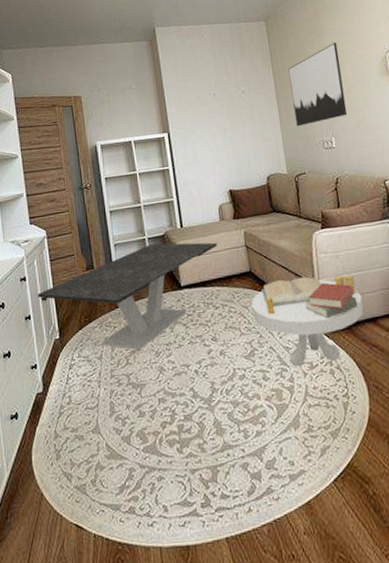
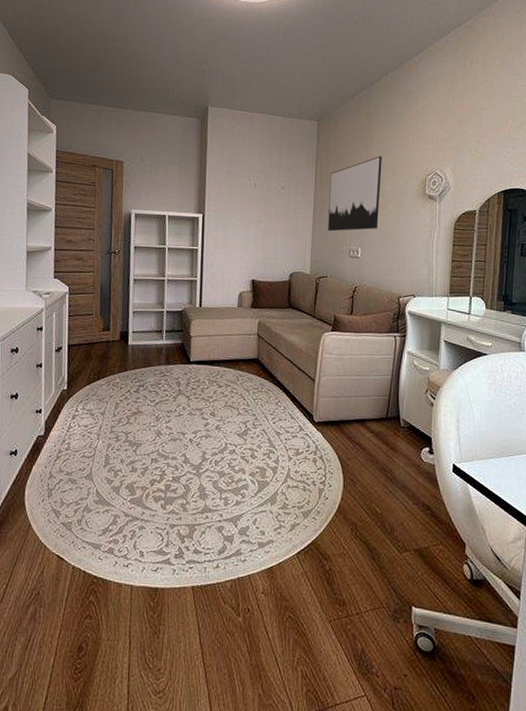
coffee table: present [37,242,218,351] -> none [51,317,231,413]
side table: present [251,274,364,366] -> none [252,370,356,451]

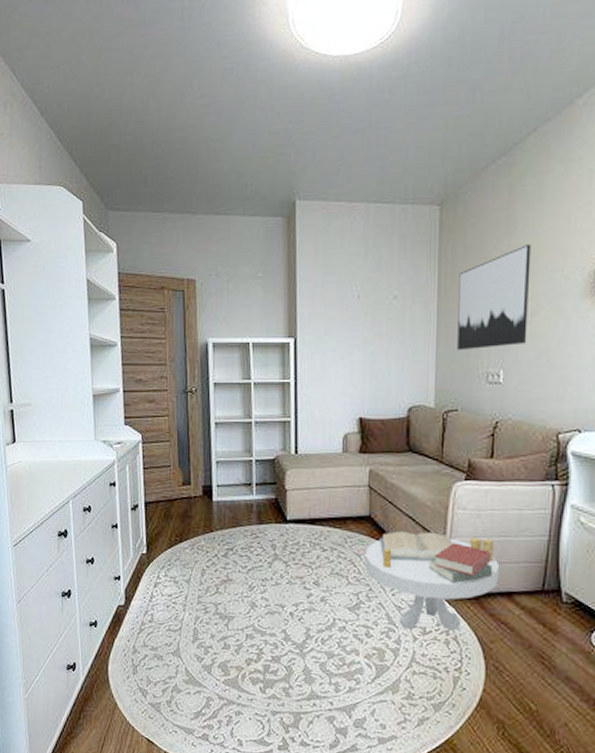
side table: none [252,370,356,451] -> present [365,530,500,631]

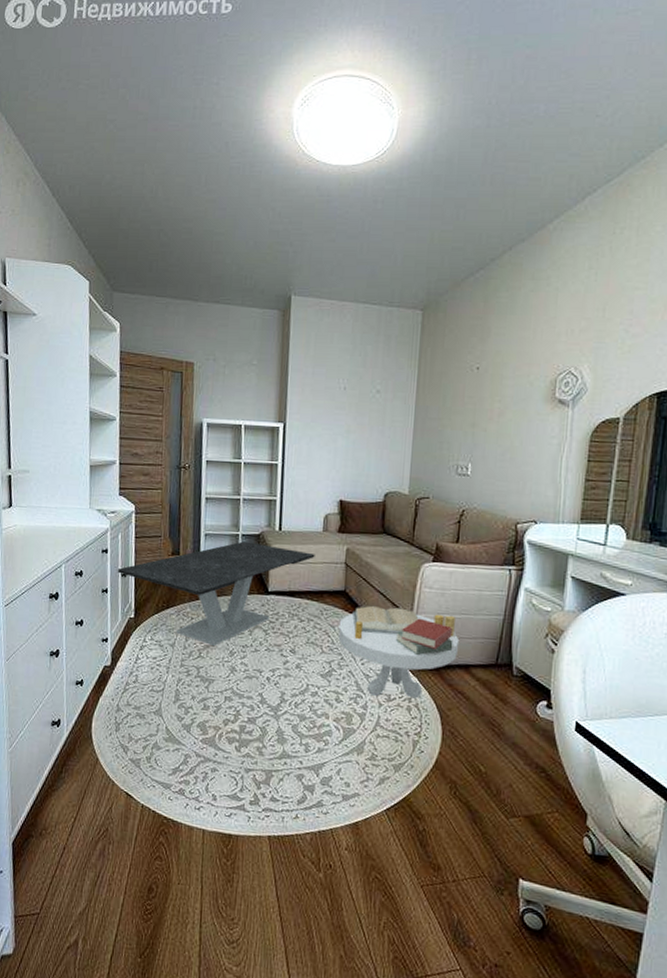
coffee table: none [126,467,336,581] -> present [117,541,315,647]
wall art: present [457,245,531,351] -> none [431,352,501,444]

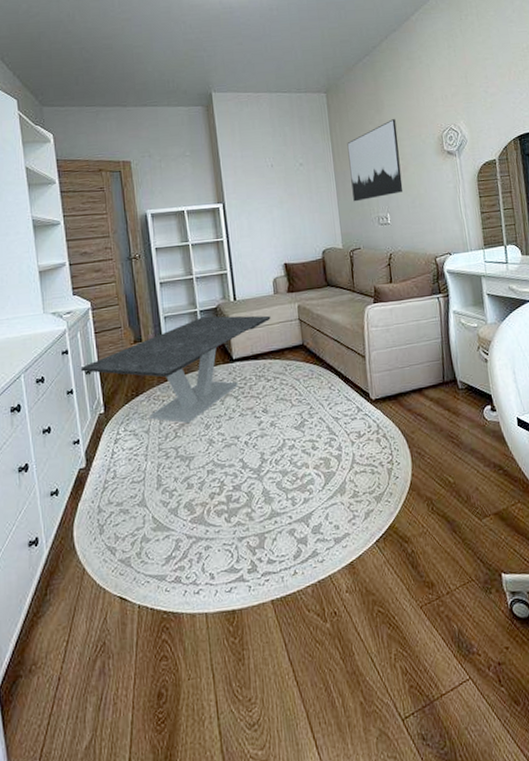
side table: present [338,605,460,699] -> none [303,347,411,436]
wall art: none [431,352,501,444] -> present [347,119,403,202]

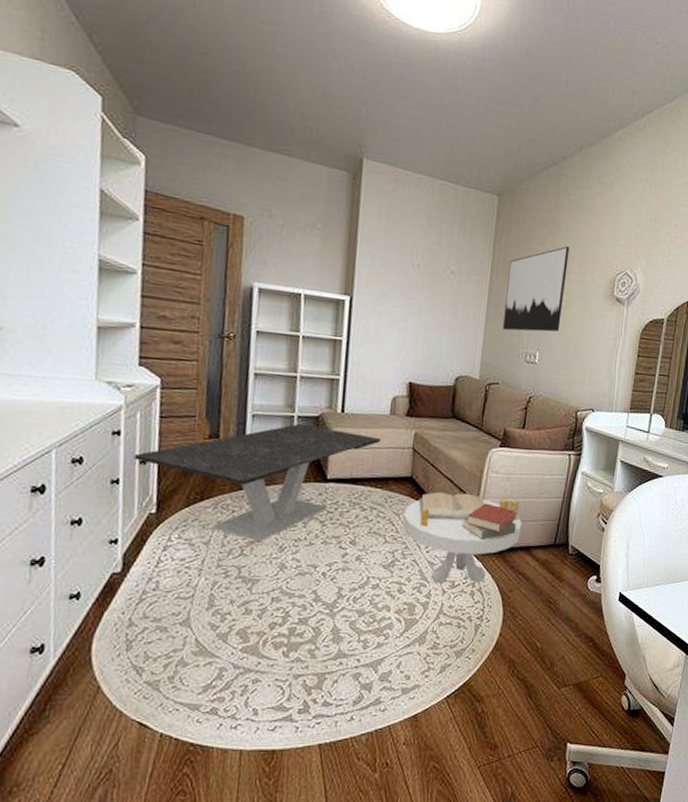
side table: none [303,347,411,436] -> present [402,491,522,583]

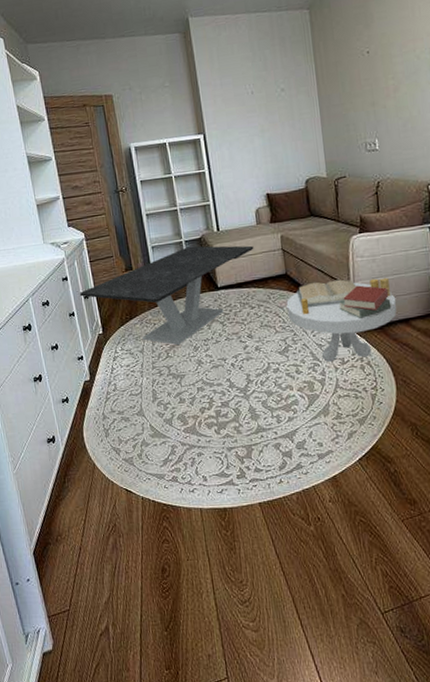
wall art: present [503,246,570,332] -> none [332,33,394,128]

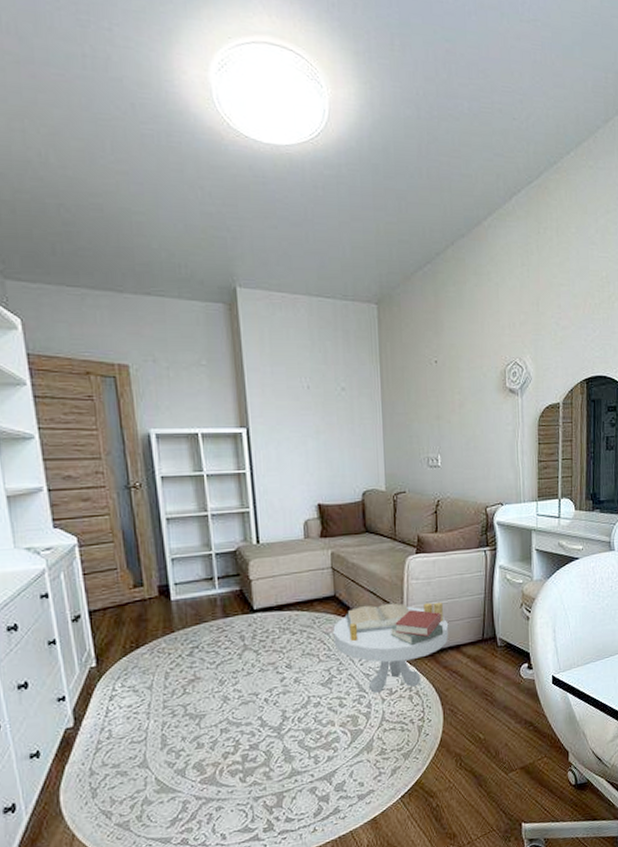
coffee table: present [79,245,254,346] -> none [65,560,300,680]

